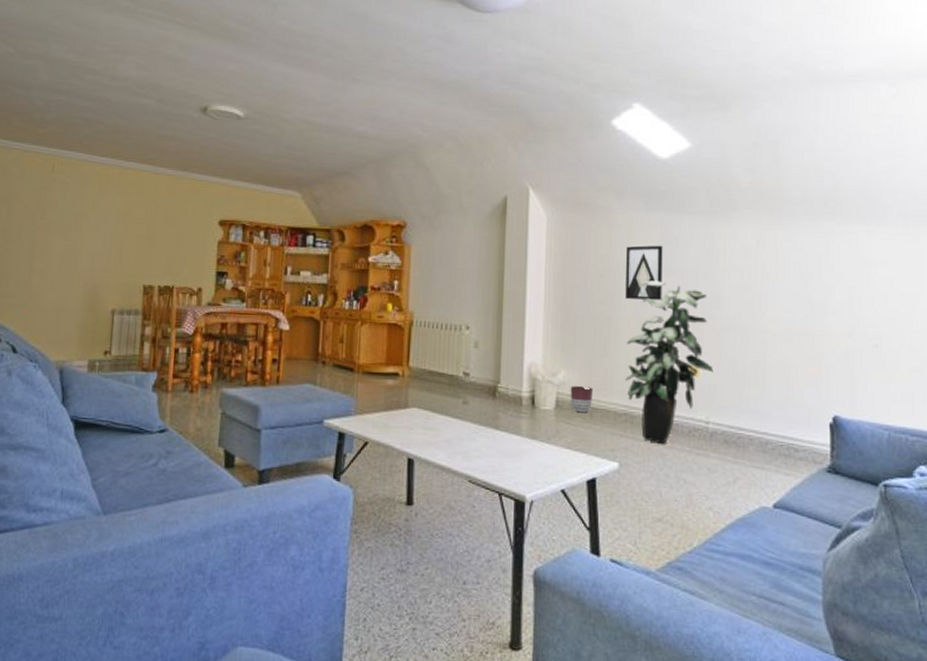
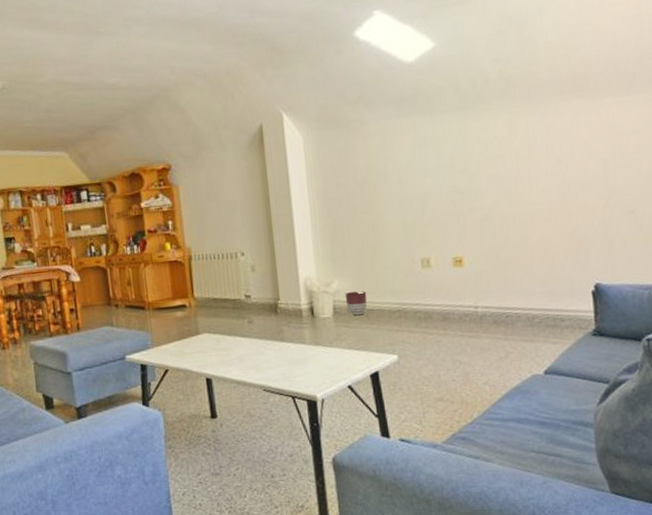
indoor plant: present [625,280,714,444] -> none [392,183,478,333]
wall art: present [626,245,663,300] -> none [383,148,422,204]

